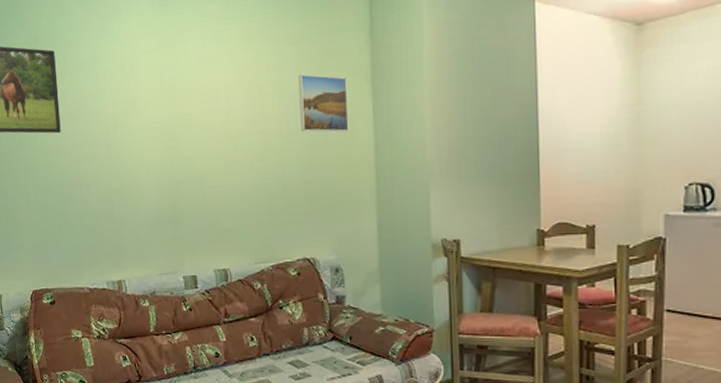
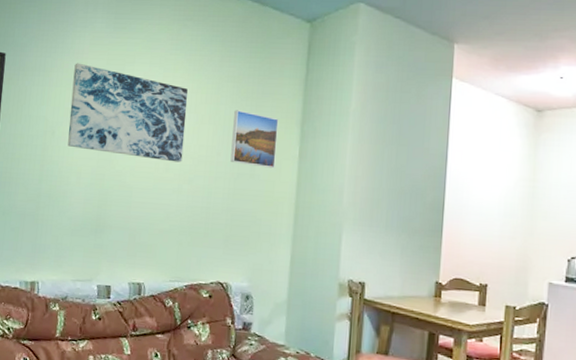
wall art: none [125,49,251,140] -> present [68,63,188,162]

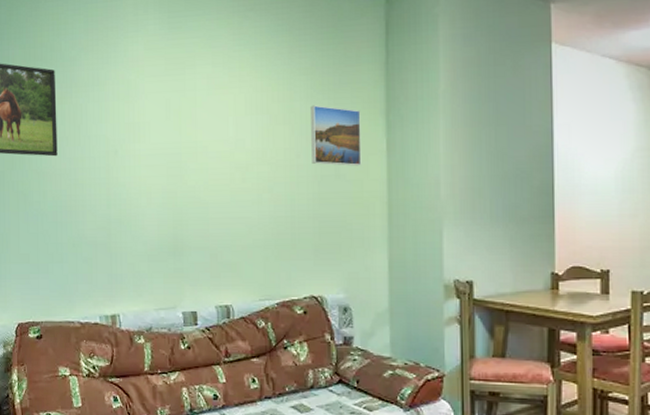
wall art: present [68,63,188,162] -> none [130,72,259,171]

